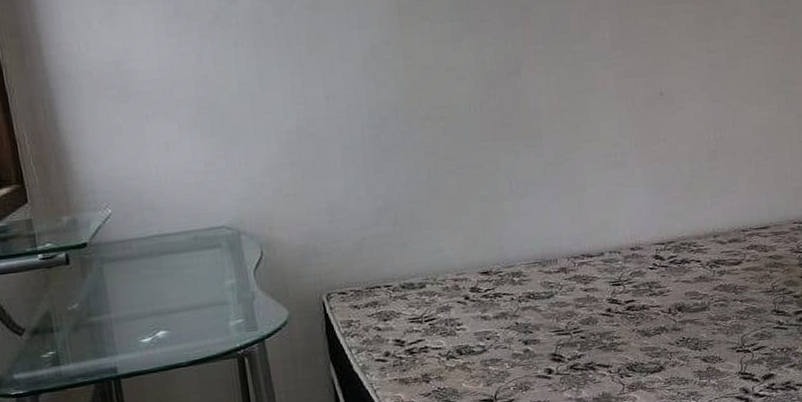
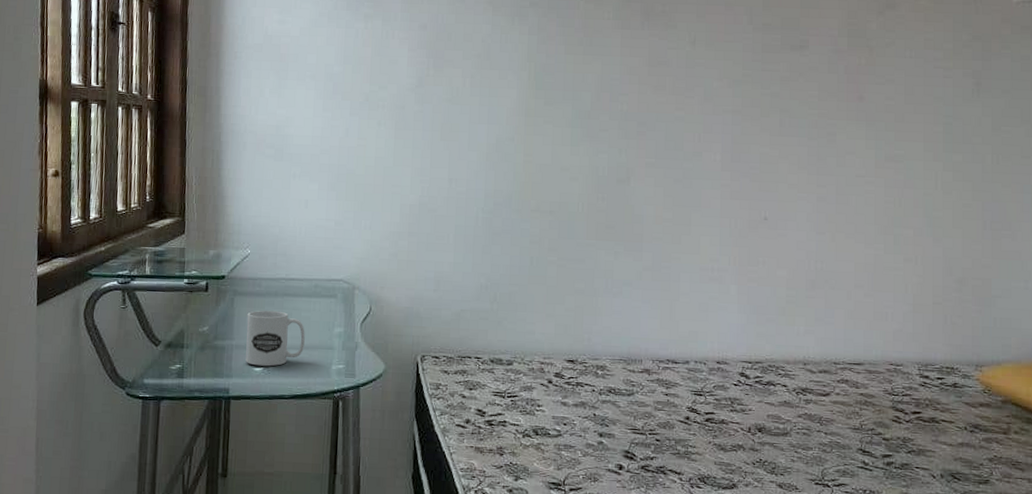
mug: none [121,272,195,337] -> present [245,310,305,367]

